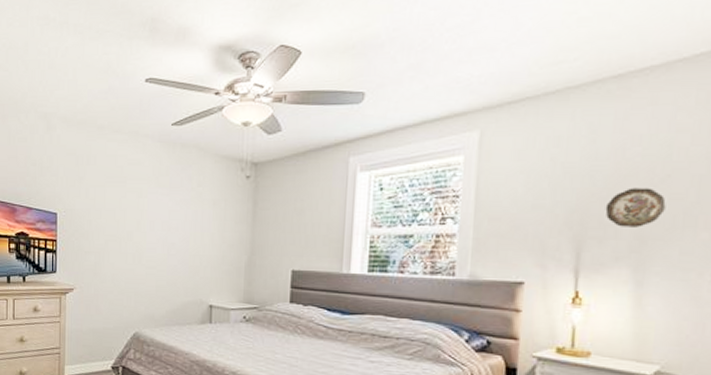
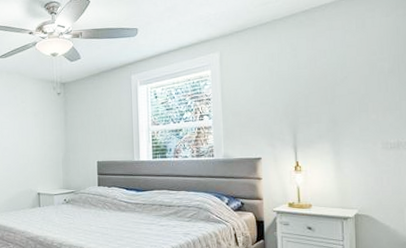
decorative plate: present [605,188,666,227] -> none [308,86,347,114]

